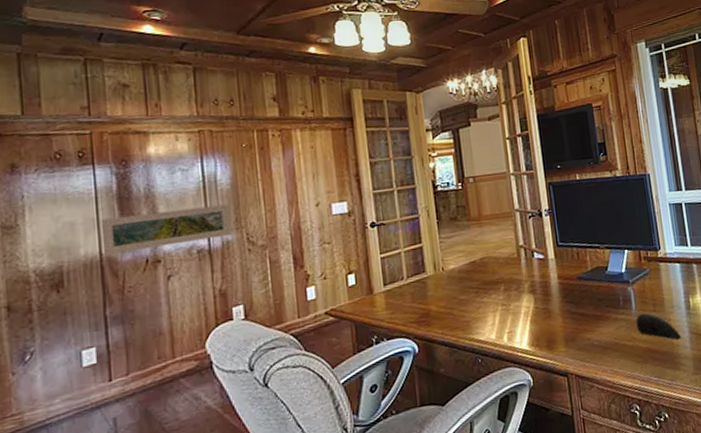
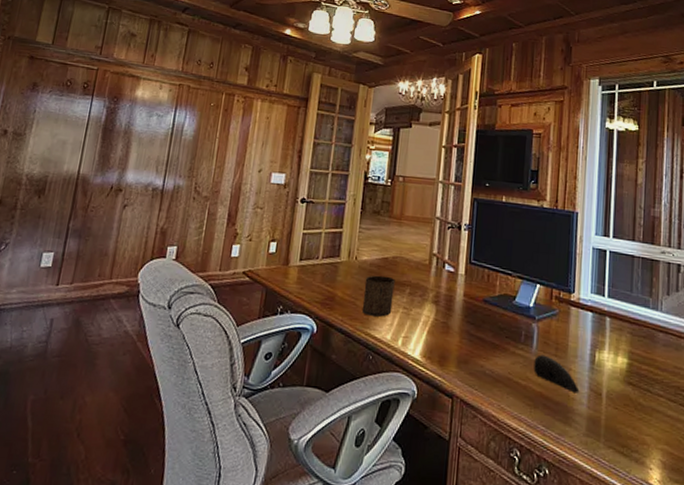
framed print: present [100,204,233,255] -> none [81,143,187,182]
cup: none [457,278,491,322] -> present [362,275,395,317]

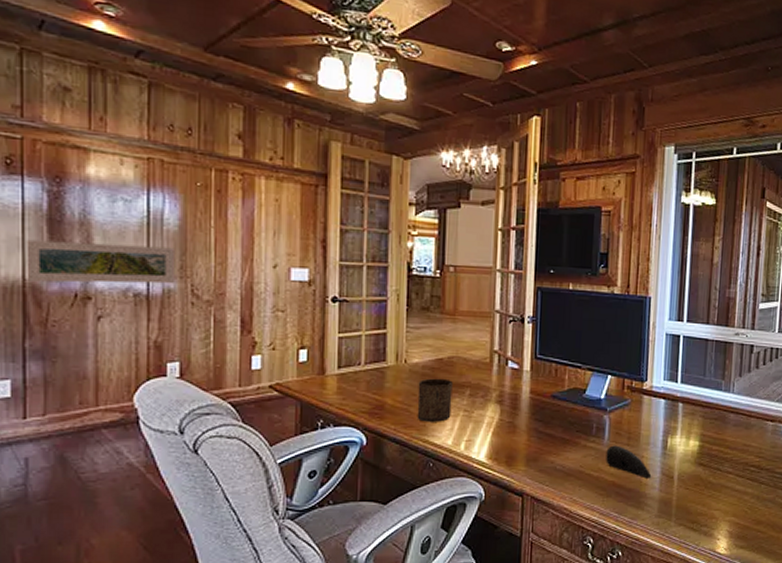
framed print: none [81,143,187,182] -> present [26,239,176,284]

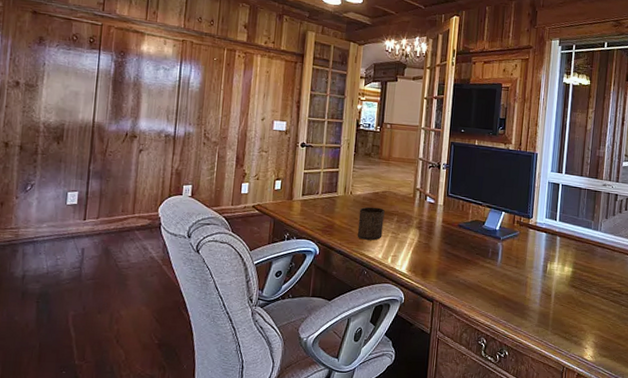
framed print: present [26,239,176,284] -> none [96,94,195,129]
computer mouse: present [606,445,652,479] -> none [498,267,534,295]

